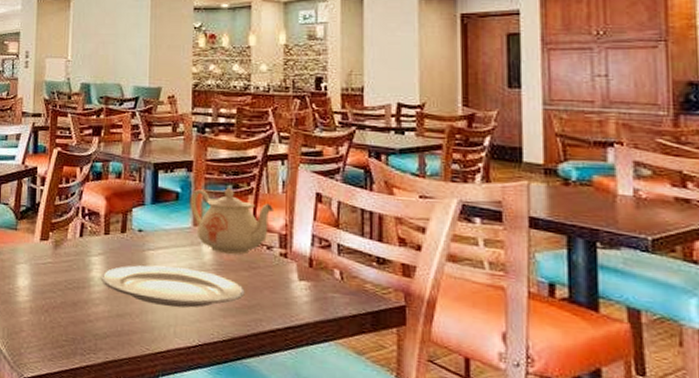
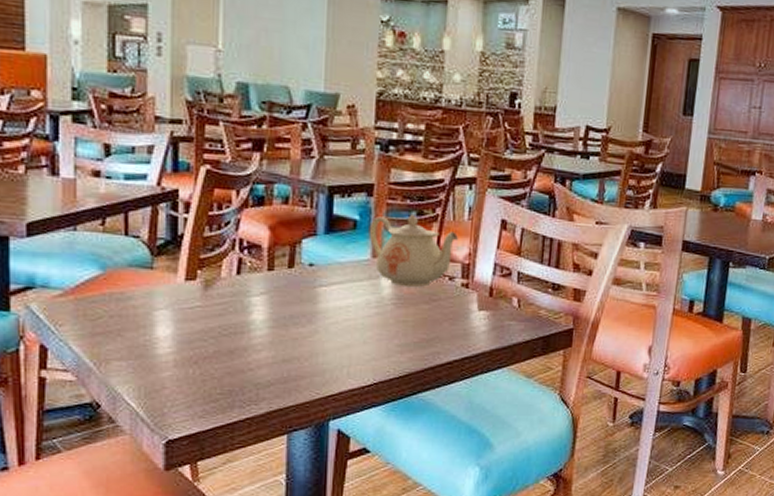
plate: present [101,265,245,308] -> none [264,303,424,347]

